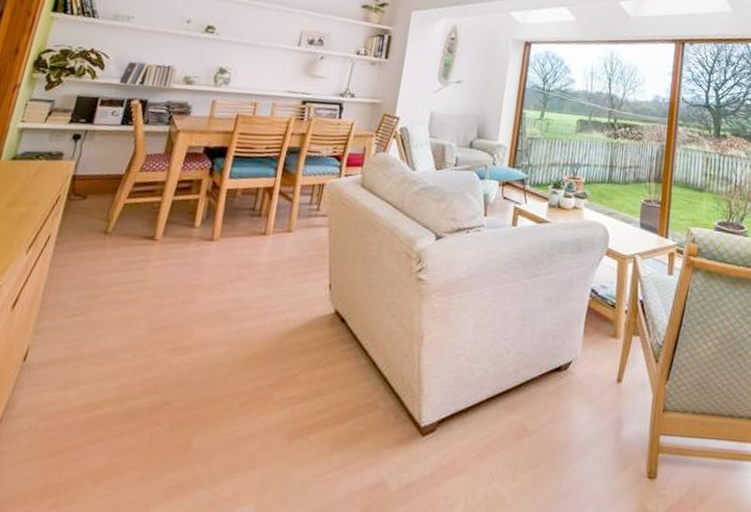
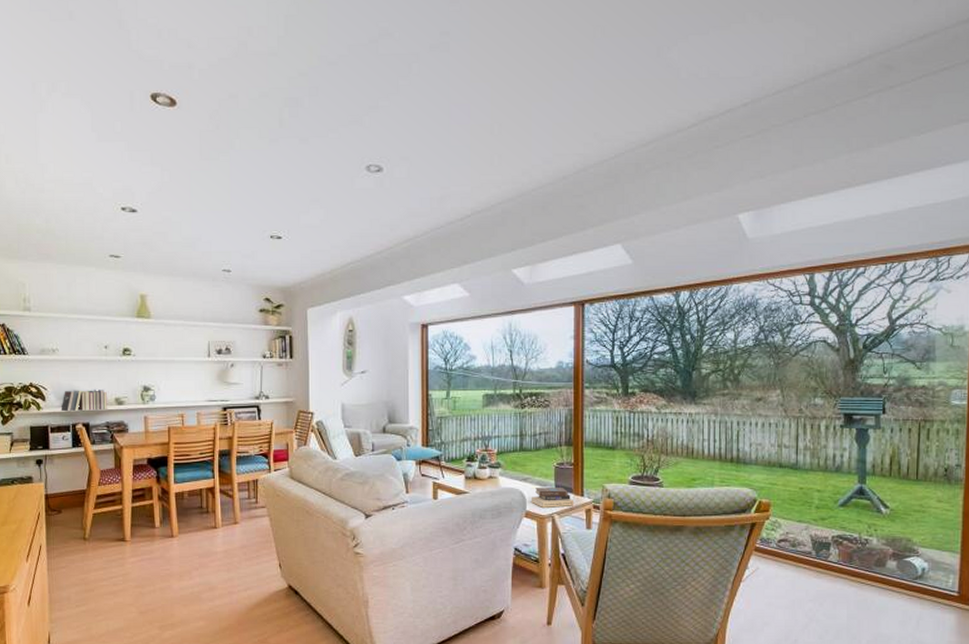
books: none [613,224,658,248] -> present [530,488,574,508]

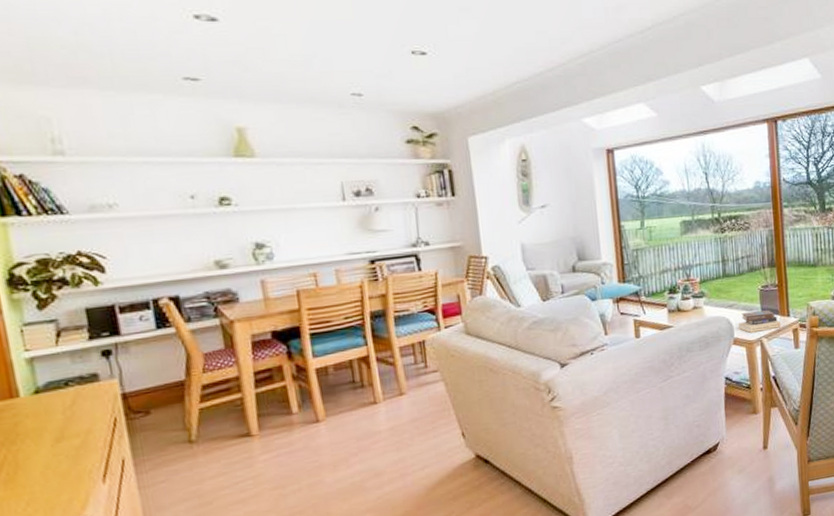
books: present [61,390,107,412] -> none [131,252,204,285]

